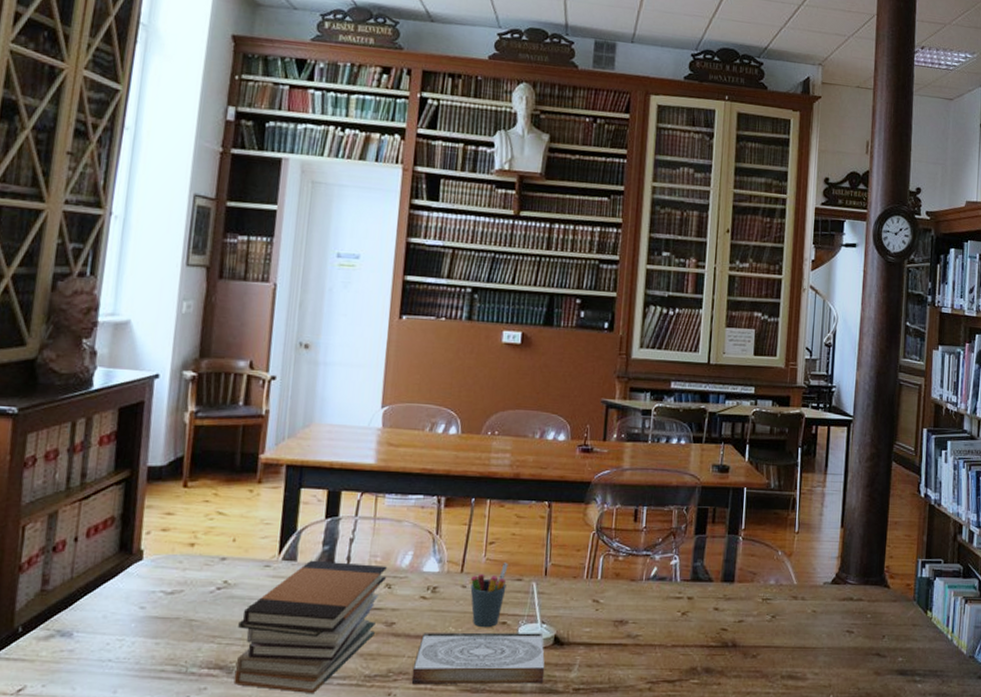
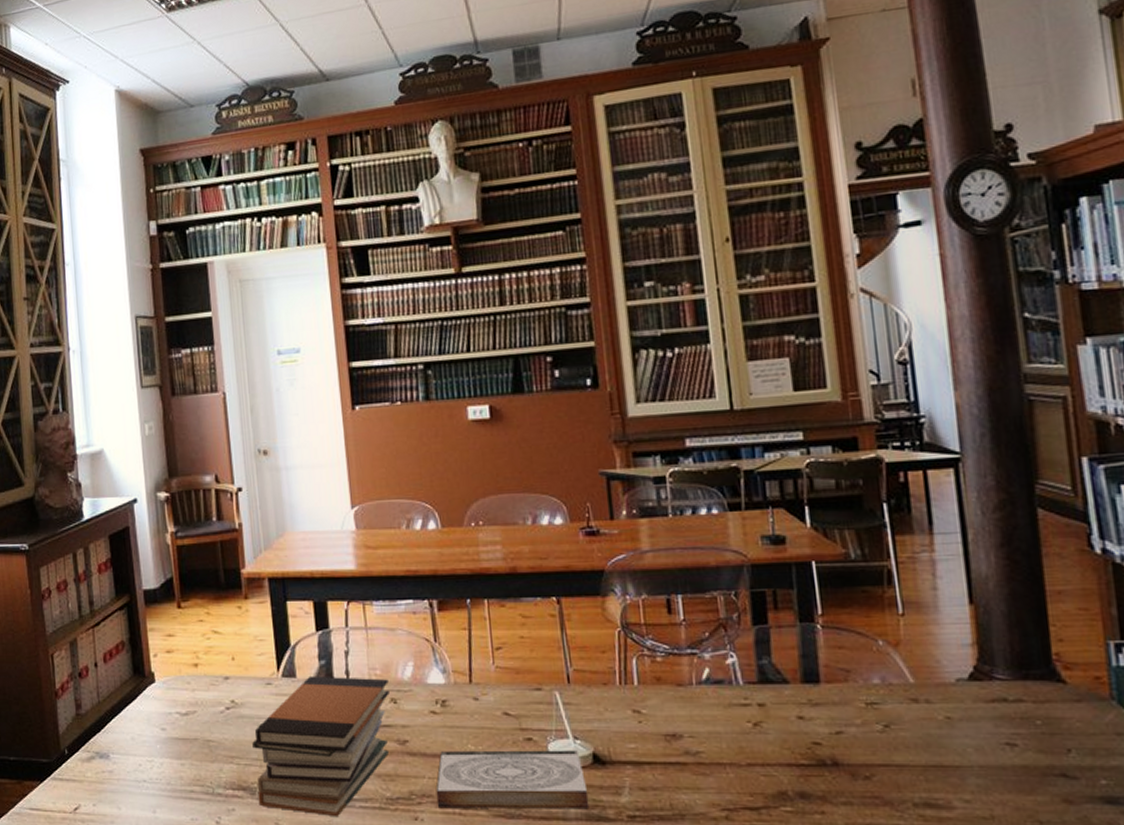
pen holder: present [470,562,508,627] -> none [482,670,525,744]

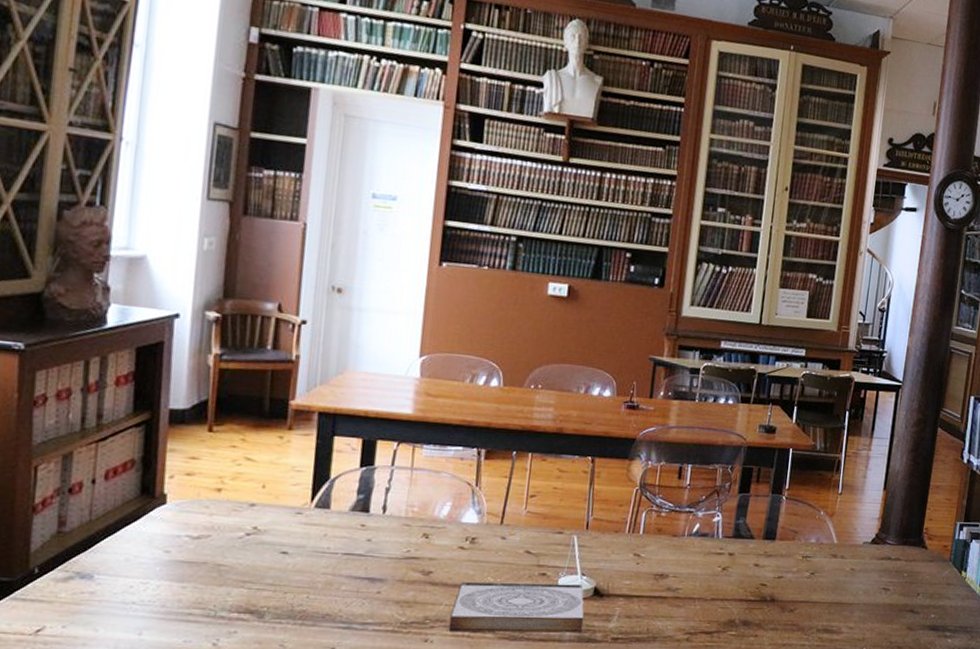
book stack: present [252,675,389,818] -> none [265,508,424,640]

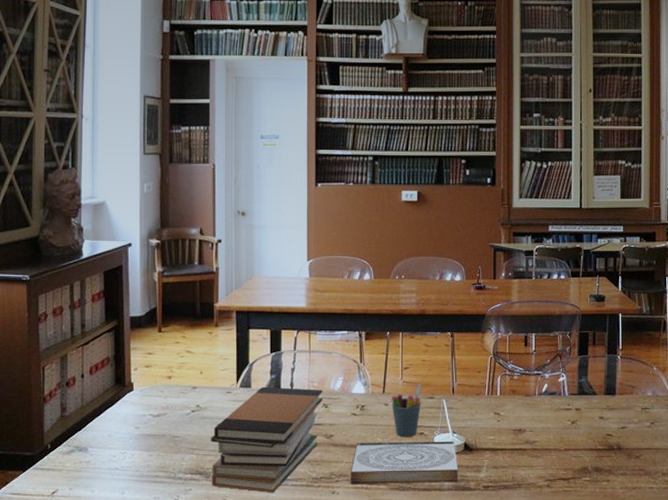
book stack: none [265,508,424,640] -> present [211,386,323,493]
pen holder: none [510,515,549,578] -> present [392,384,421,437]

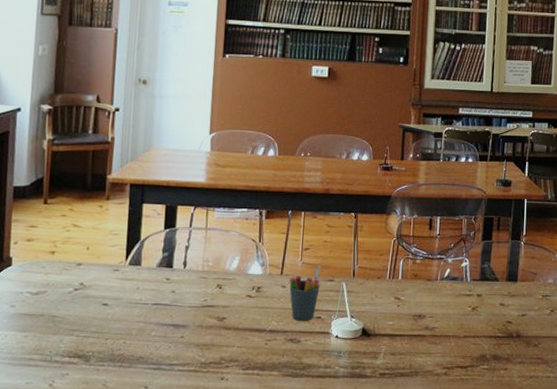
book stack: present [211,386,323,493] -> none [91,265,218,379]
book: present [350,441,458,484] -> none [240,325,355,370]

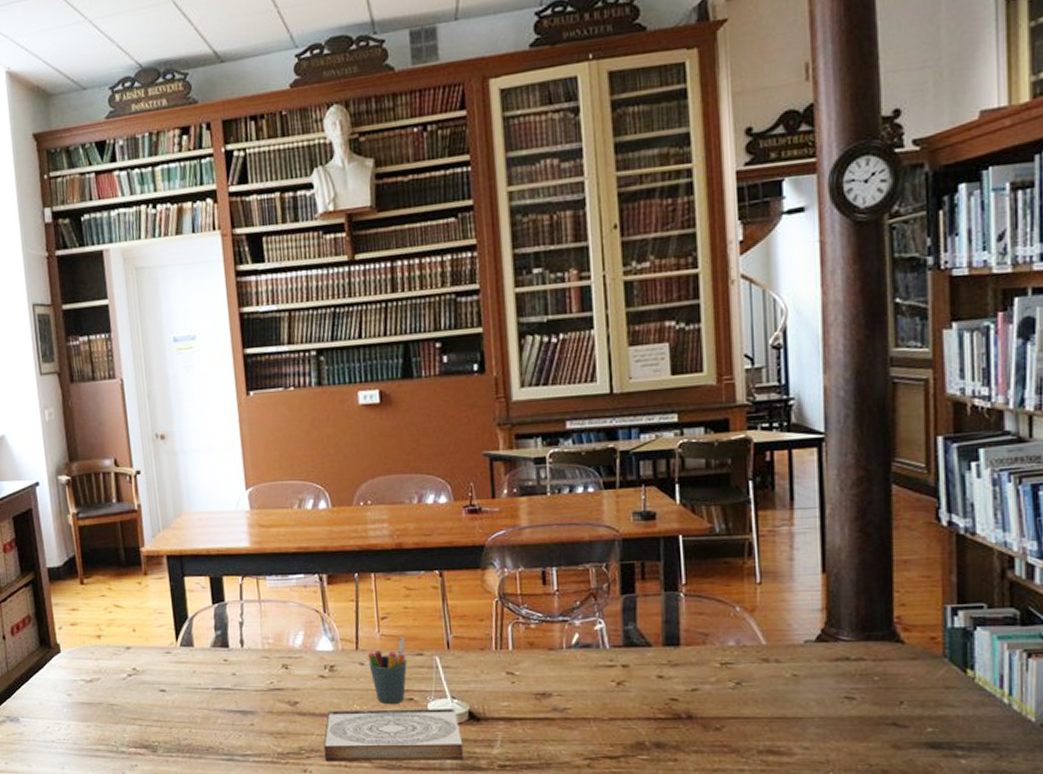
book: none [240,325,355,370] -> present [323,709,464,761]

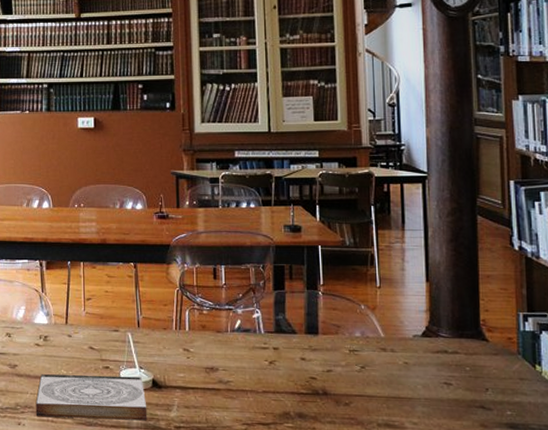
pen holder: present [368,637,407,704] -> none [75,316,106,370]

